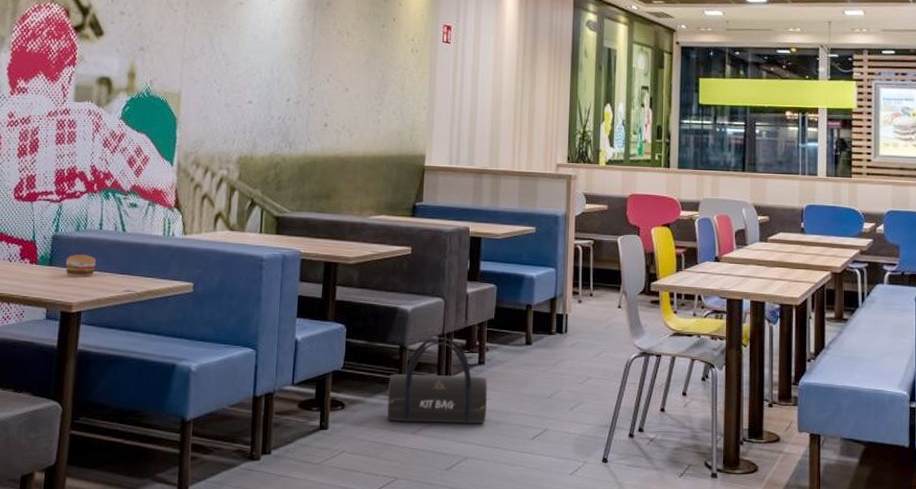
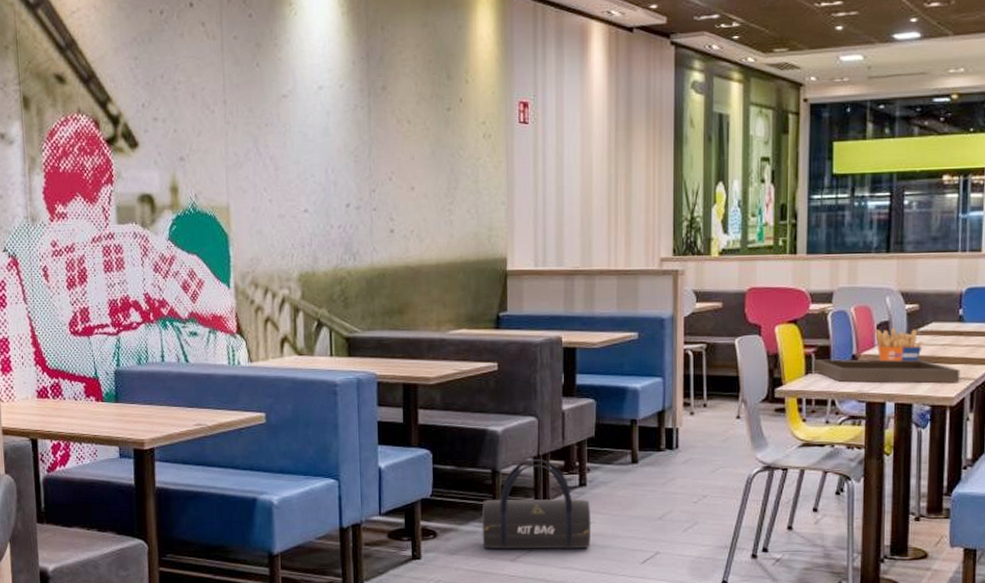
hamburger: present [65,255,96,277] -> none [131,389,163,412]
tray: none [683,259,803,286] -> present [813,359,960,384]
french fries: none [734,235,772,265] -> present [875,328,923,362]

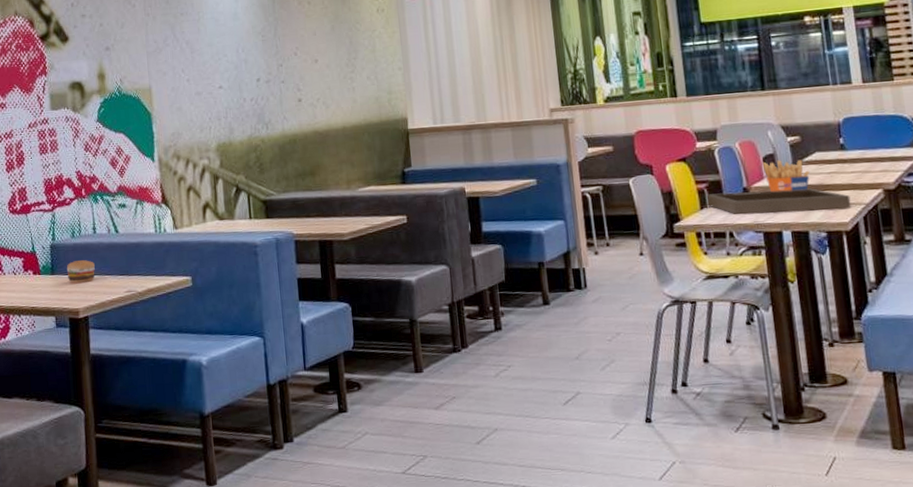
hamburger: none [131,389,163,412] -> present [66,260,95,283]
duffel bag: present [481,459,592,549] -> none [403,306,512,398]

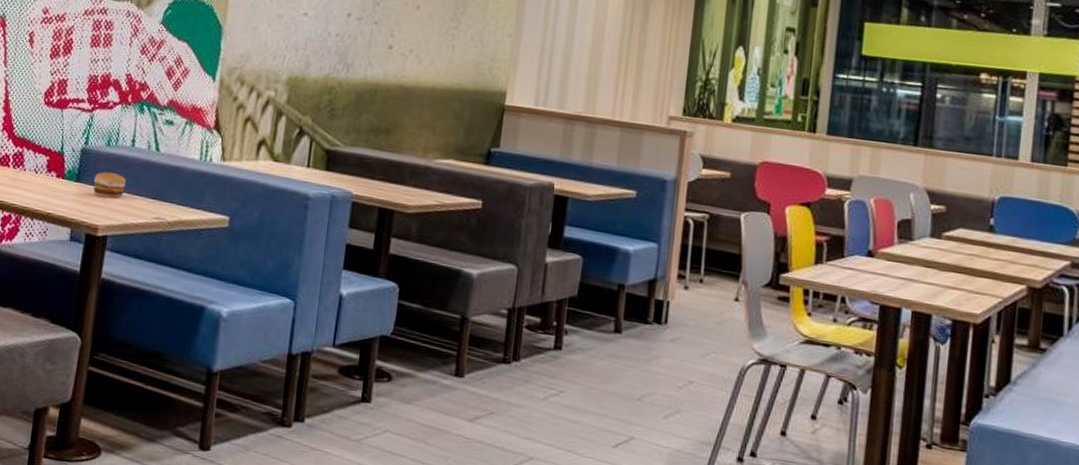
tray: present [706,188,852,215] -> none [823,249,988,300]
french fries: present [762,159,810,192] -> none [895,226,948,268]

